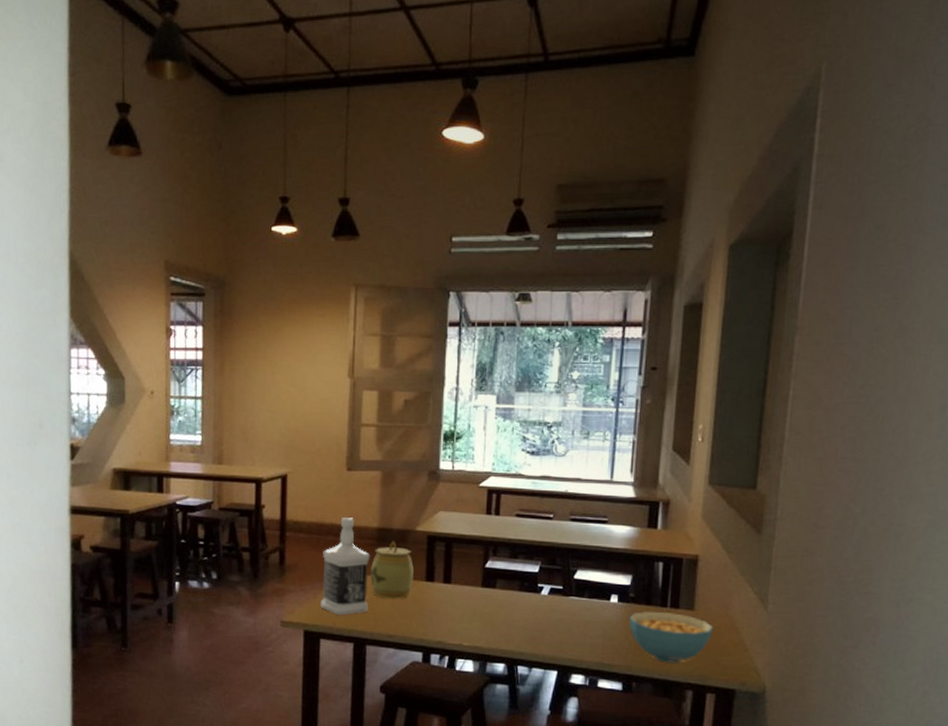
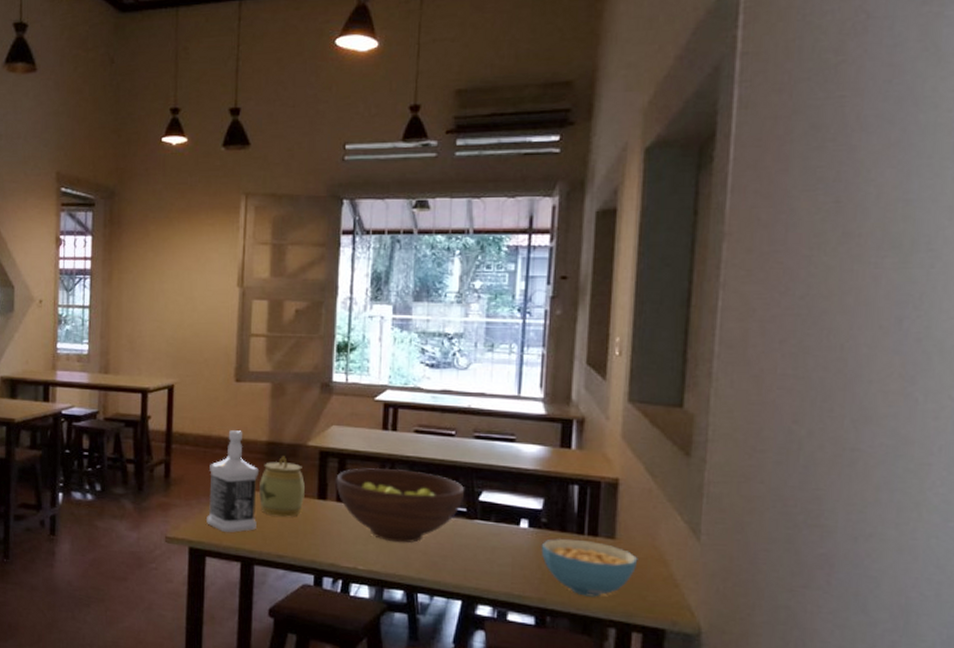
fruit bowl: none [443,550,562,620] -> present [336,467,465,543]

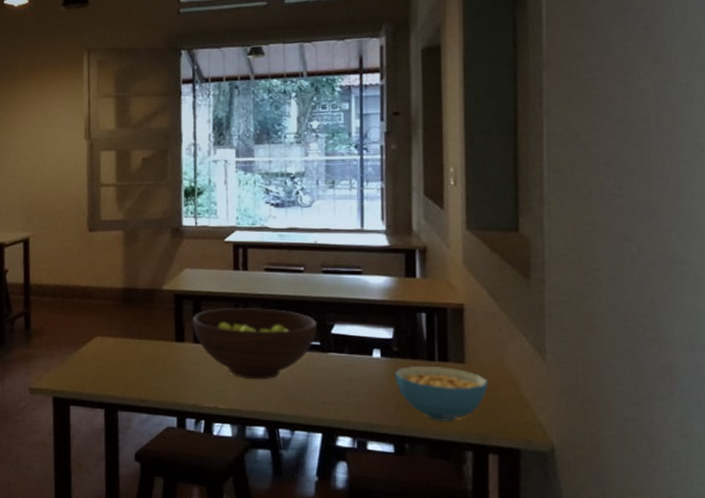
bottle: present [207,430,259,533] -> none [68,279,118,380]
jar: present [259,456,305,517] -> none [118,301,163,361]

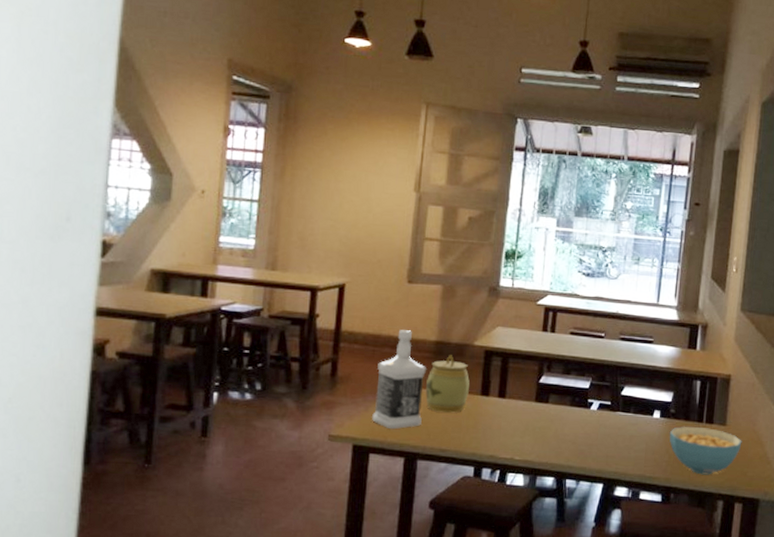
bottle: none [68,279,118,380] -> present [372,330,426,429]
jar: none [118,301,163,361] -> present [425,355,470,413]
fruit bowl: present [192,307,318,380] -> none [498,365,611,434]

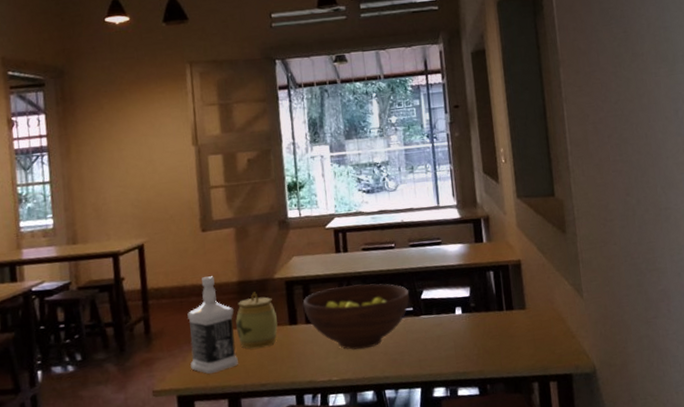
fruit bowl: none [498,365,611,434] -> present [302,283,410,350]
cereal bowl: present [669,426,742,475] -> none [473,314,545,361]

